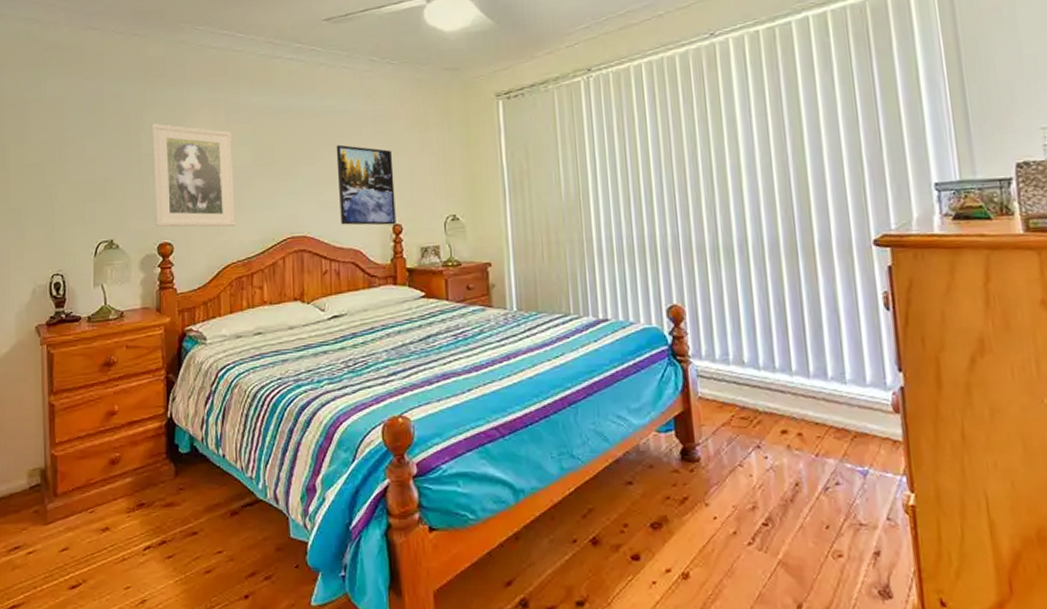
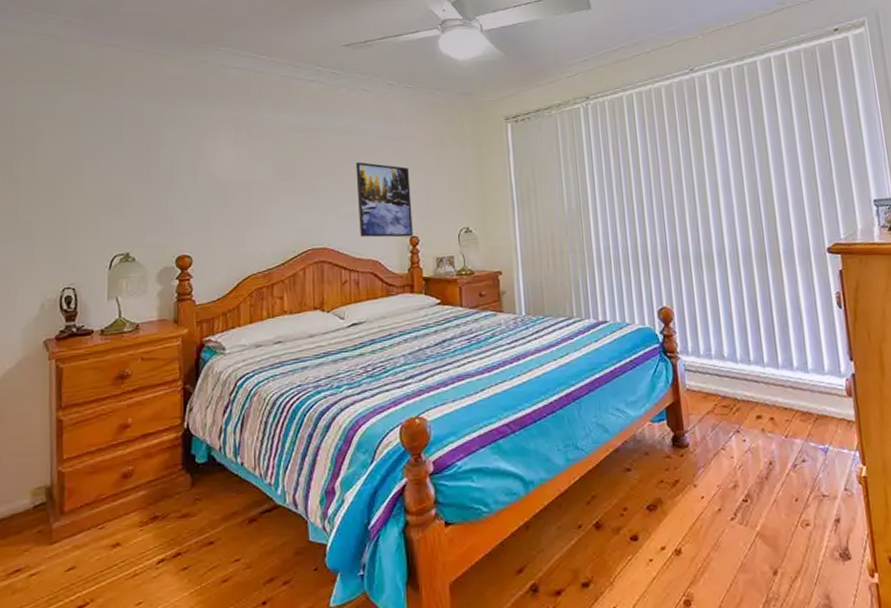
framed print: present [151,123,236,227] -> none [171,139,256,240]

